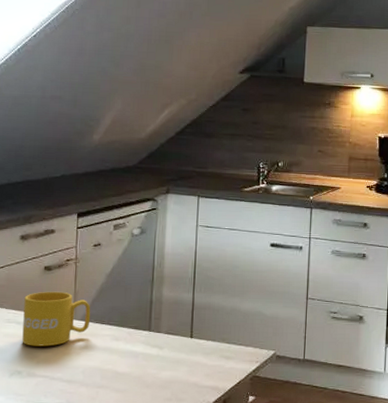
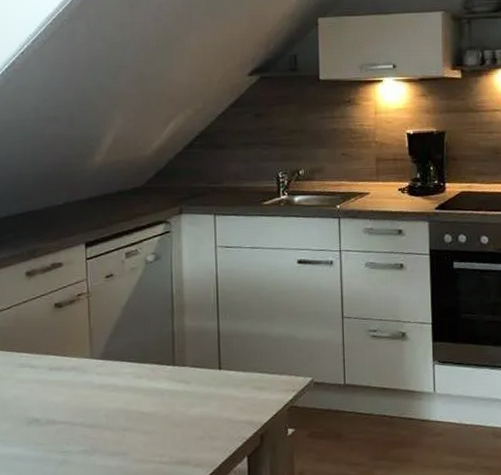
mug: present [22,291,91,347] -> none [36,329,109,391]

